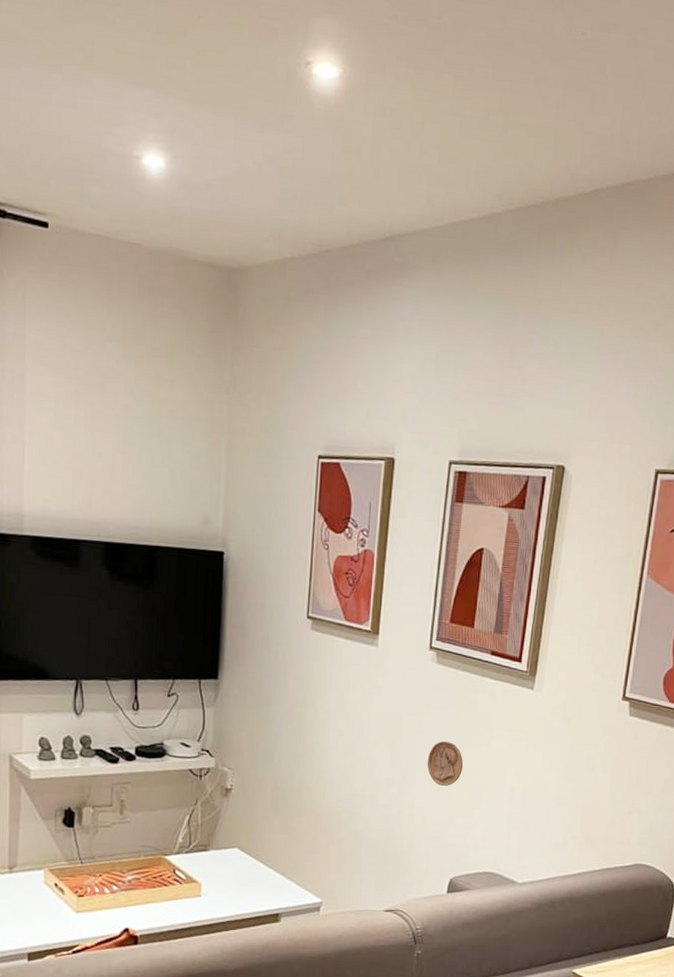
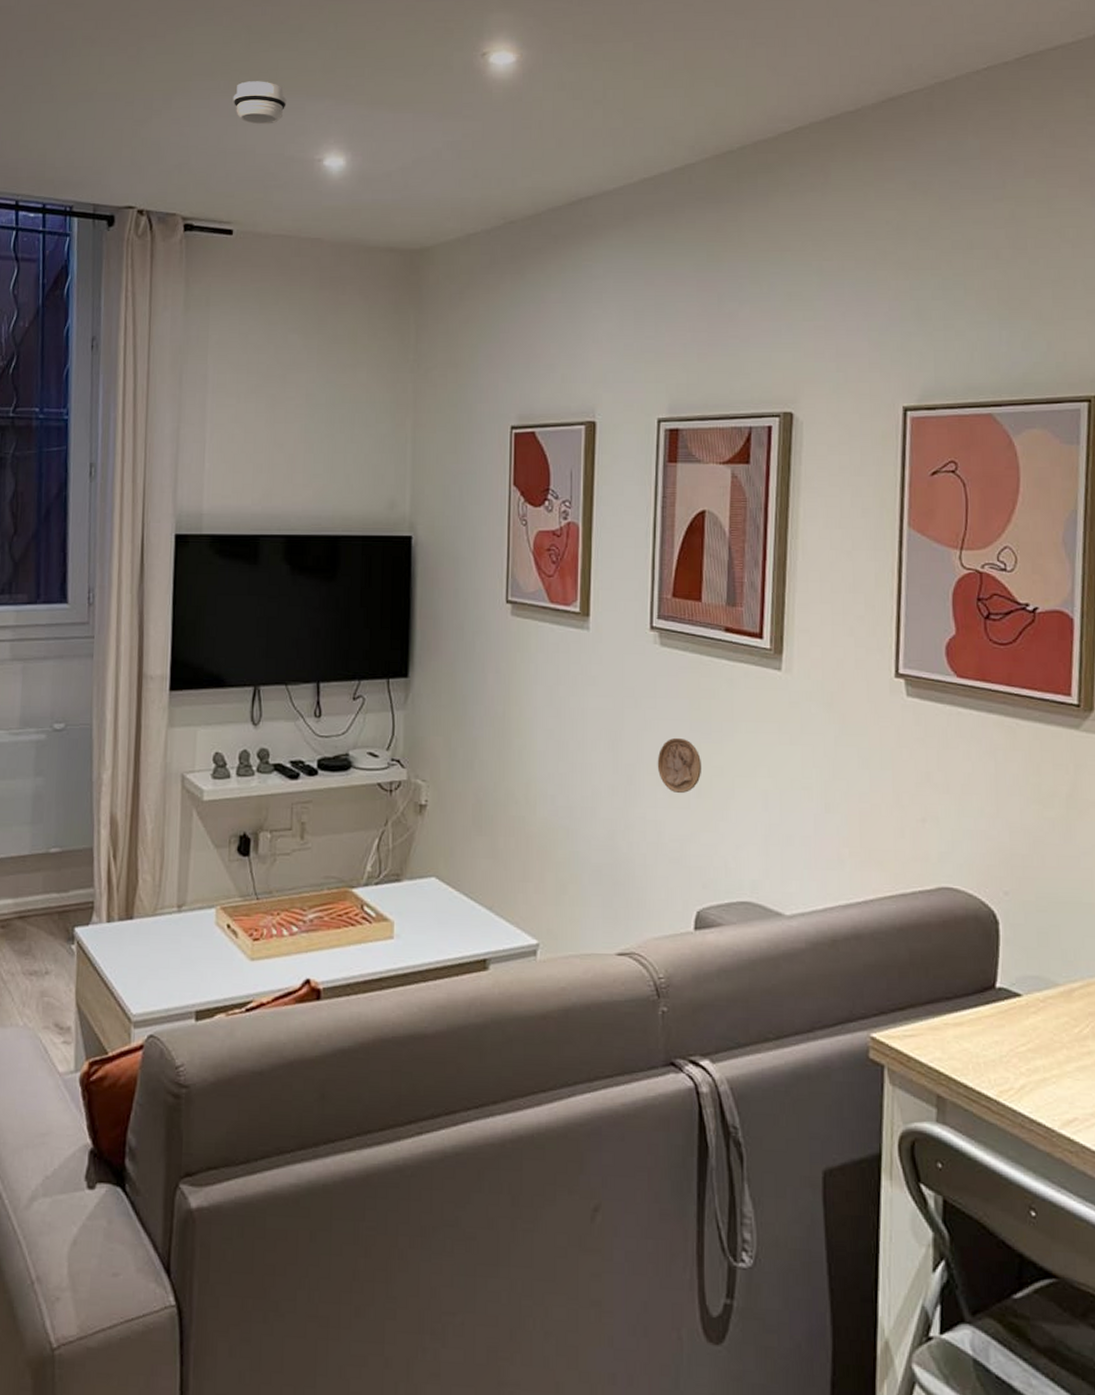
smoke detector: none [45,54,104,109] -> present [233,81,287,125]

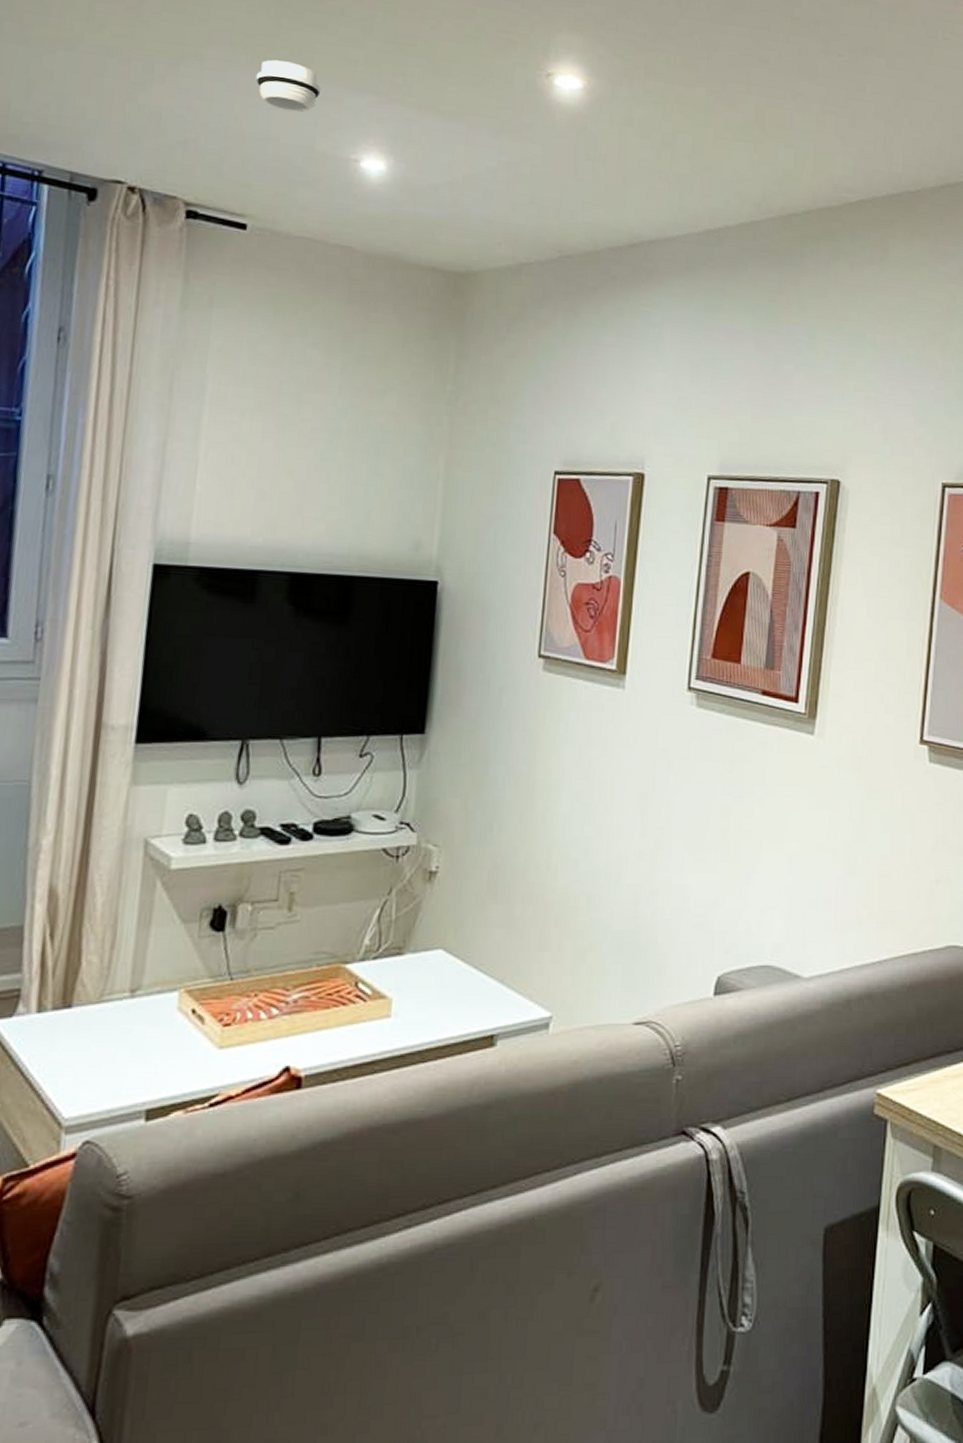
relief medallion: present [657,737,702,794] -> none [686,800,732,858]

